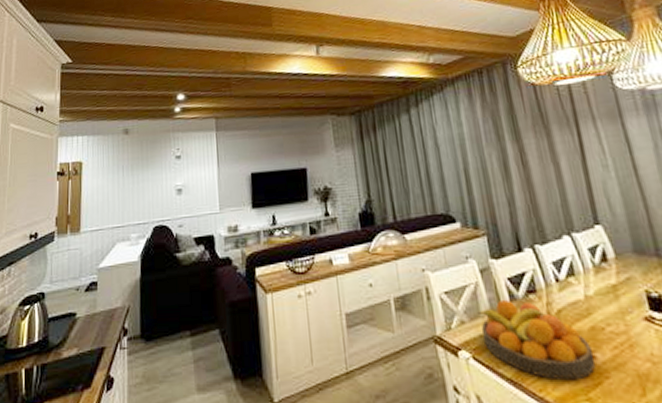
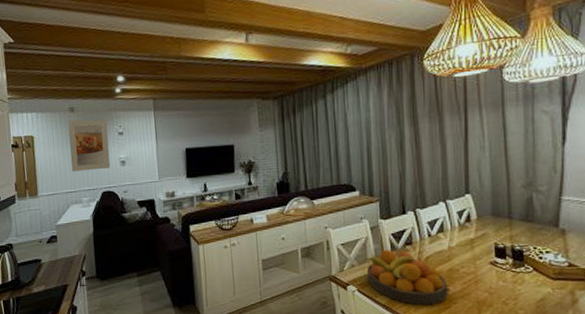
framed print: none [120,141,165,203] -> present [67,119,111,172]

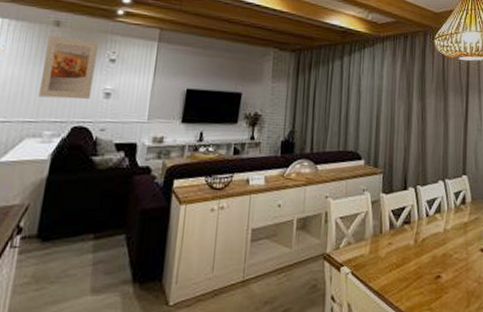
fruit bowl: present [364,249,448,306] -> none [362,227,441,294]

